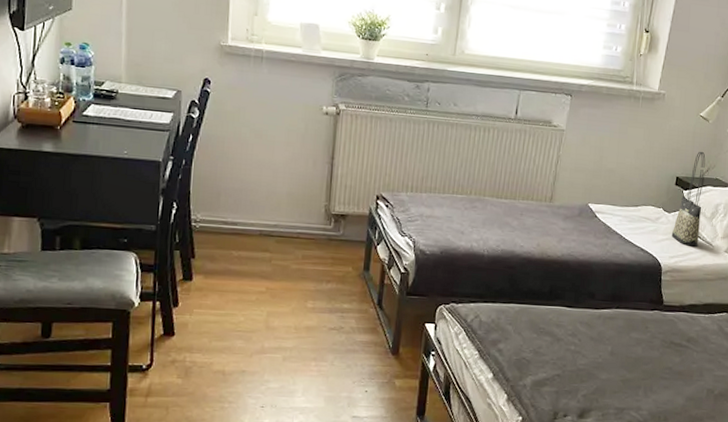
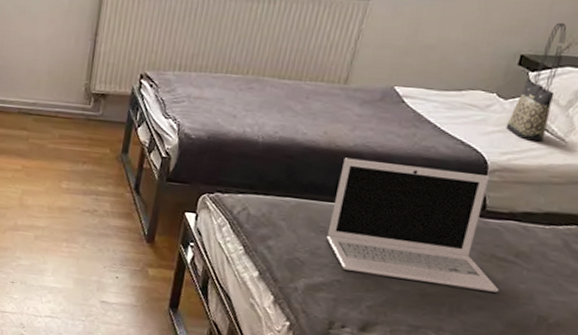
laptop: none [546,266,678,373] -> present [326,157,499,292]

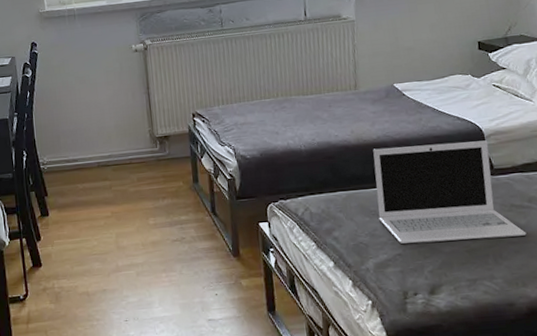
tote bag: present [505,22,567,142] -> none [486,12,517,107]

